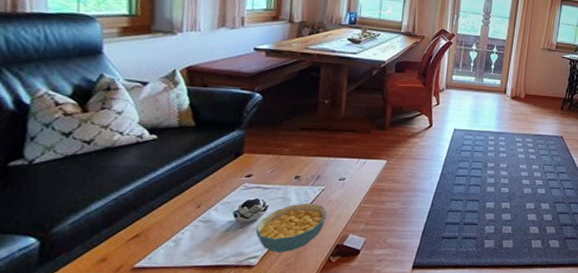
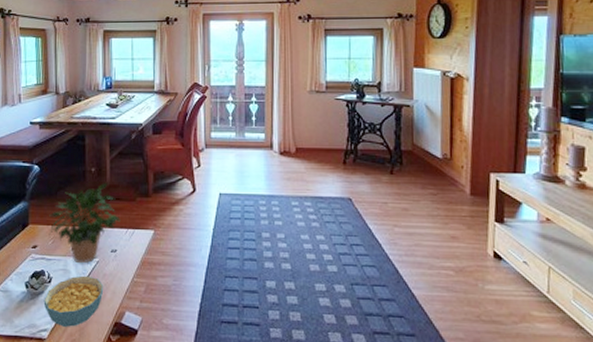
potted plant: none [268,115,353,192] -> present [49,183,121,264]

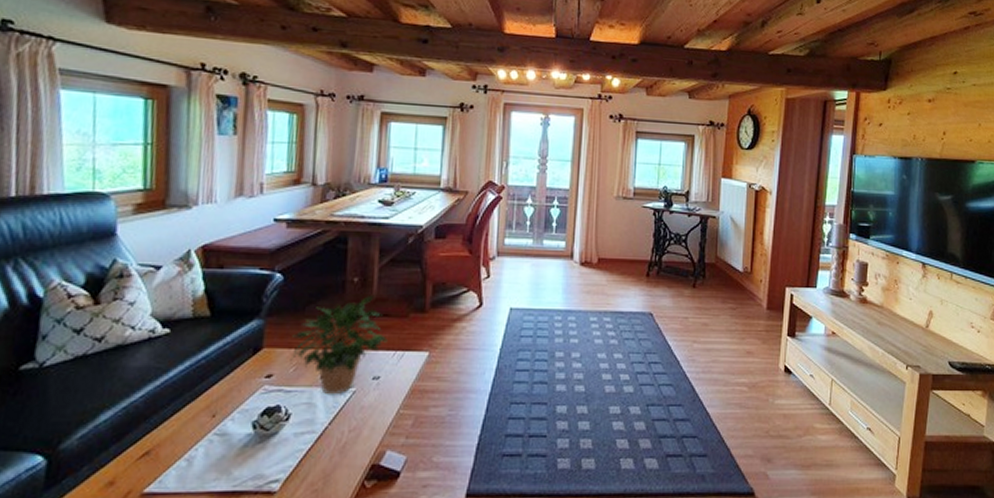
cereal bowl: present [43,275,104,327] -> none [276,409,361,475]

